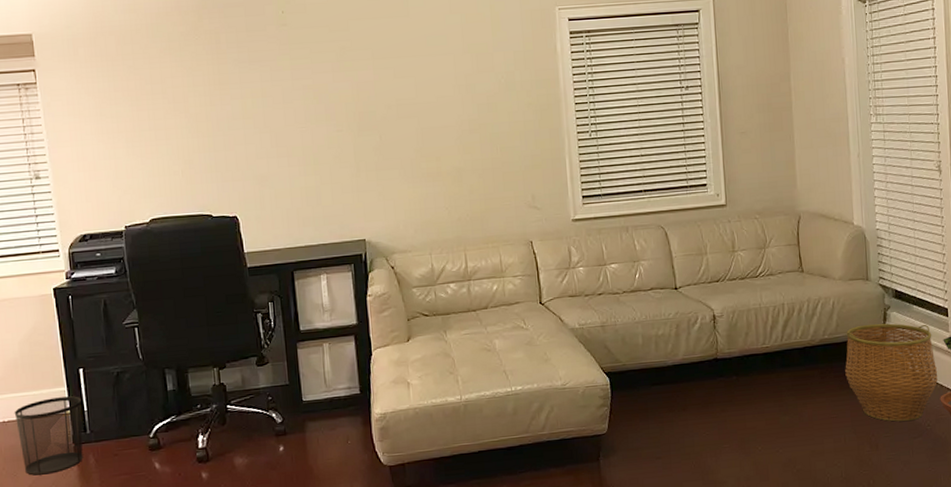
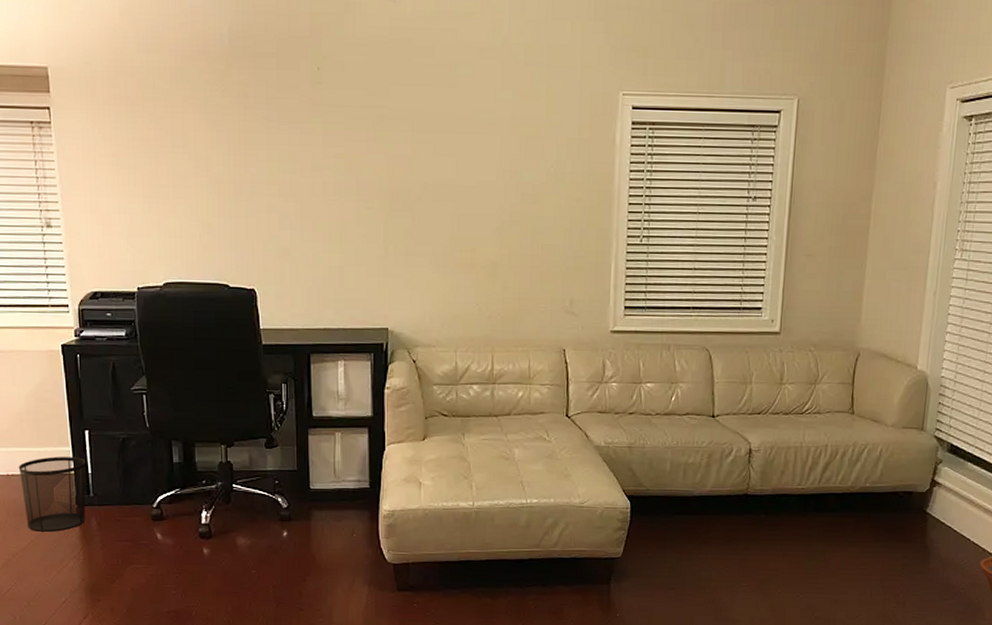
basket: present [845,323,938,422] -> none [882,476,983,581]

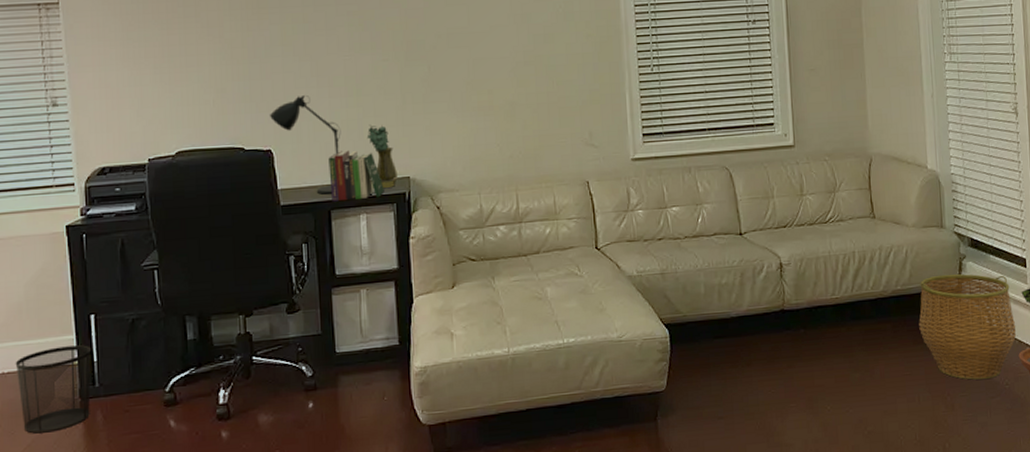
desk lamp: none [253,236,323,339] -> present [269,94,341,196]
books: none [310,296,363,347] -> present [328,150,384,202]
vase: none [348,272,376,338] -> present [366,124,398,189]
basket: none [882,476,983,581] -> present [919,273,1016,380]

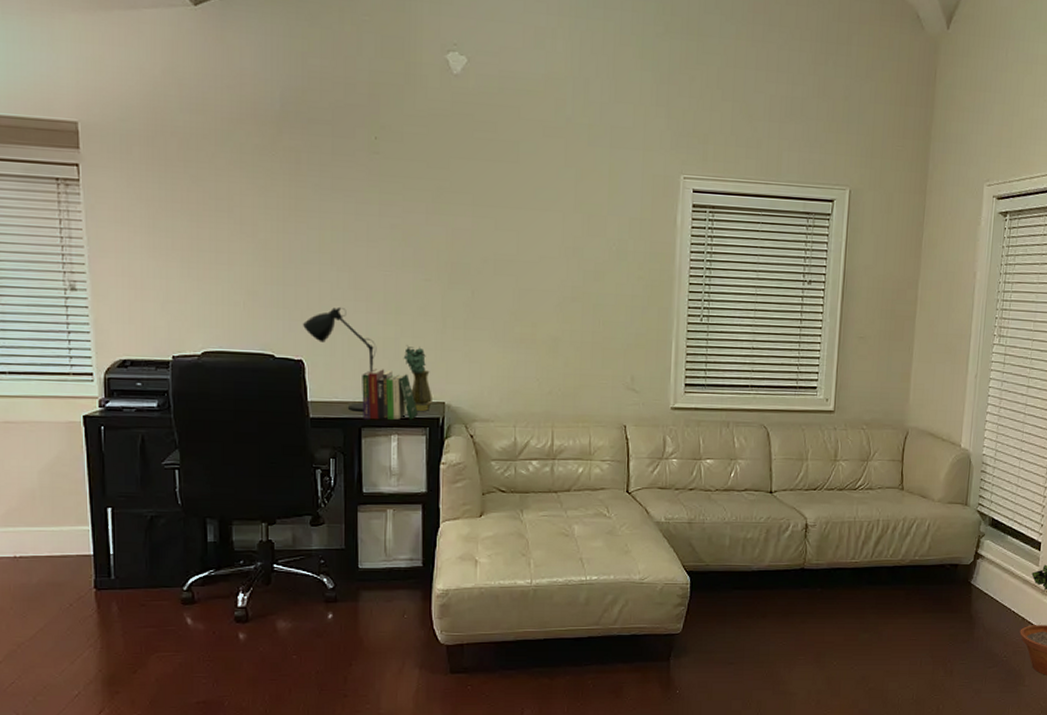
waste bin: present [15,345,91,434] -> none [27,536,107,619]
basket: present [919,273,1016,380] -> none [930,550,1022,650]

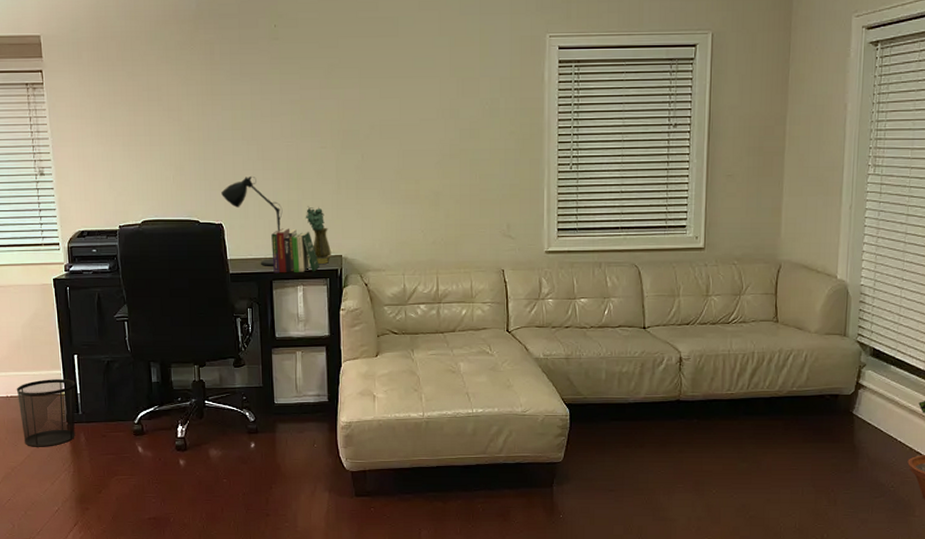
waste bin: none [27,536,107,619] -> present [16,379,75,447]

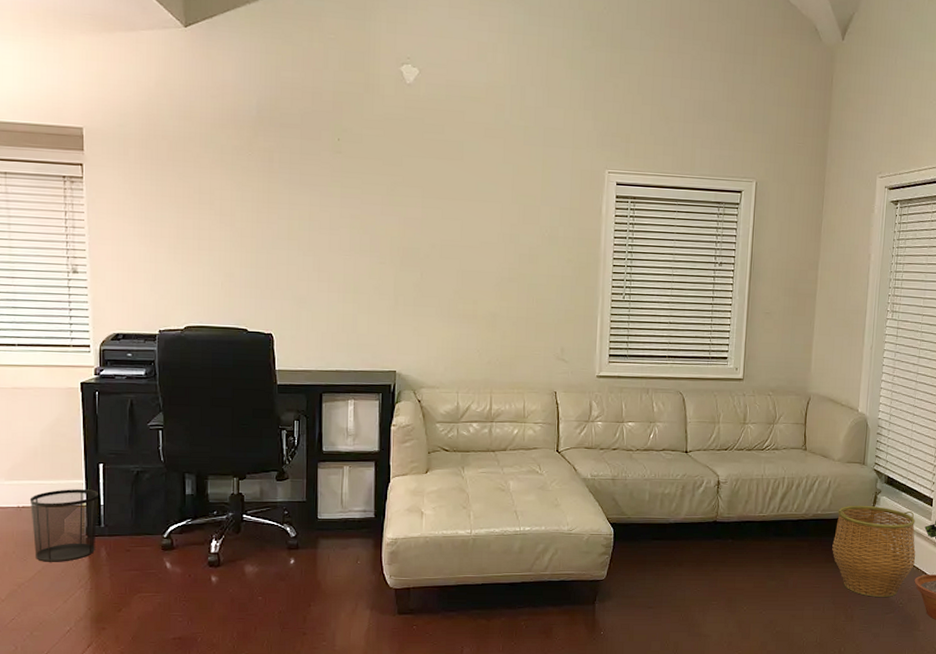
desk lamp: present [220,175,283,267] -> none [272,286,337,380]
books: present [271,228,319,273] -> none [323,341,372,387]
vase: present [305,206,331,265] -> none [359,320,385,380]
basket: none [810,380,909,480] -> present [832,505,916,597]

